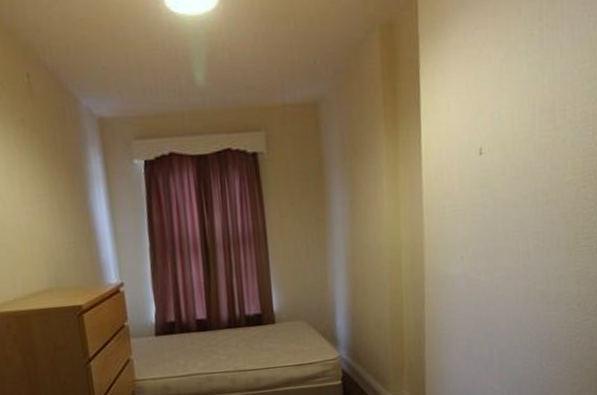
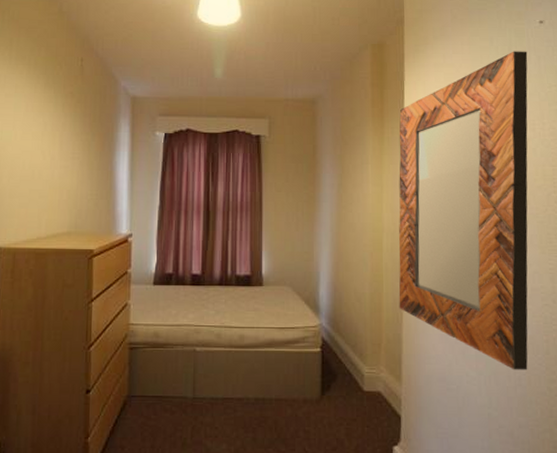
home mirror: none [415,19,560,378] -> present [398,51,528,370]

